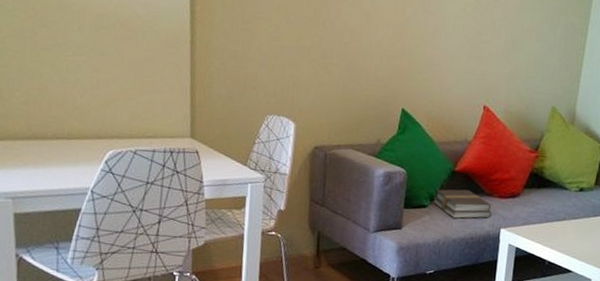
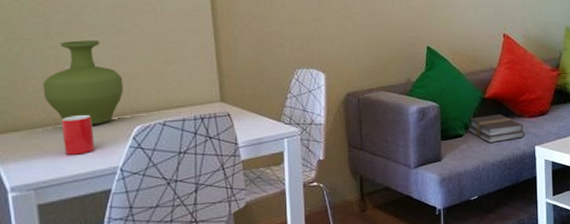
vase: none [26,57,101,144] -> present [43,39,123,125]
cup: none [40,132,70,171] -> present [61,115,95,155]

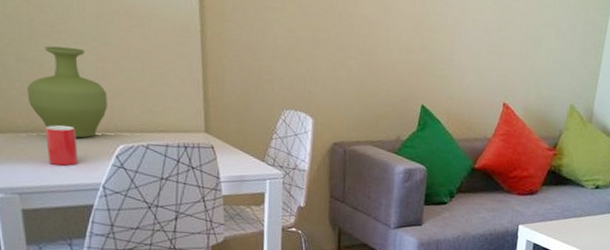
book: present [468,114,525,144] -> none [453,186,511,216]

